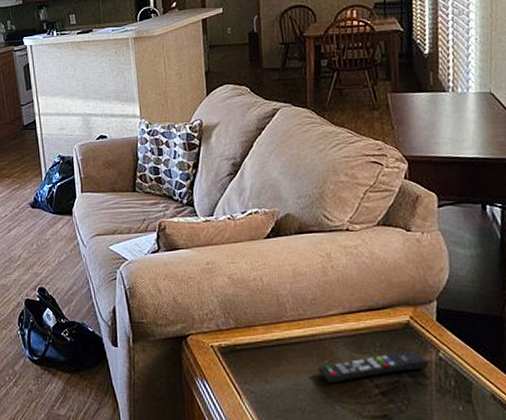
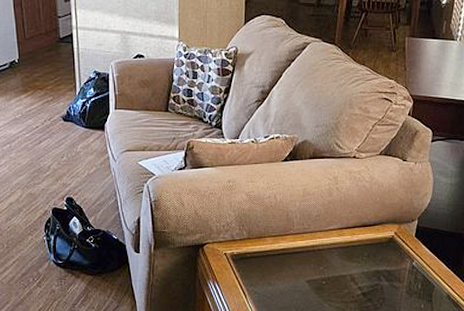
remote control: present [317,351,430,384] -> none [314,260,404,286]

